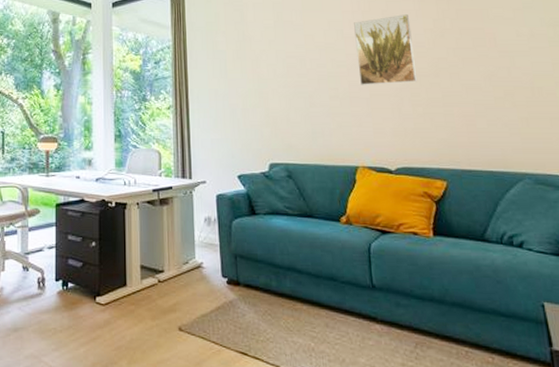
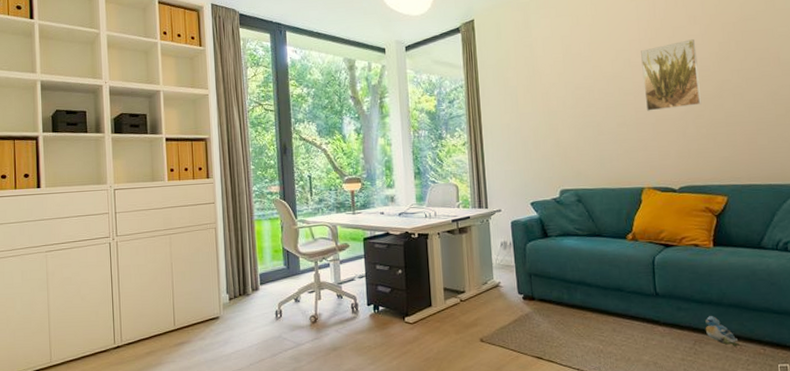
plush toy: none [427,315,465,353] -> present [705,316,739,347]

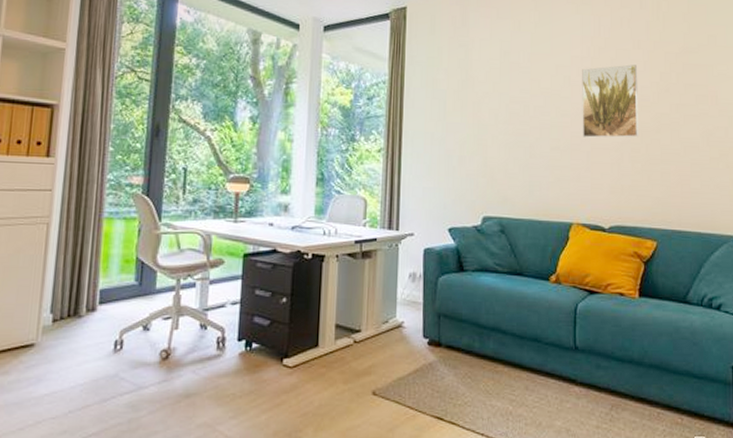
plush toy: present [705,316,739,347] -> none [624,377,657,415]

